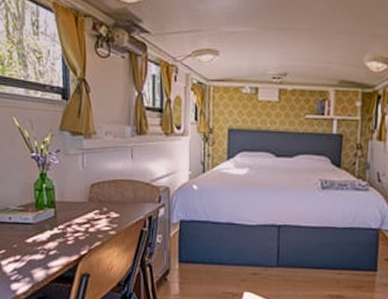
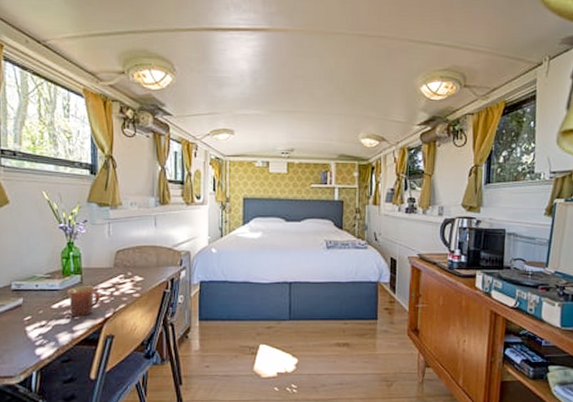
mug: none [41,220,75,253] -> present [67,286,100,317]

